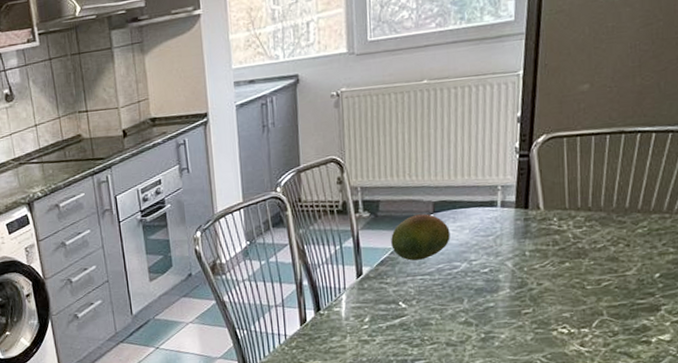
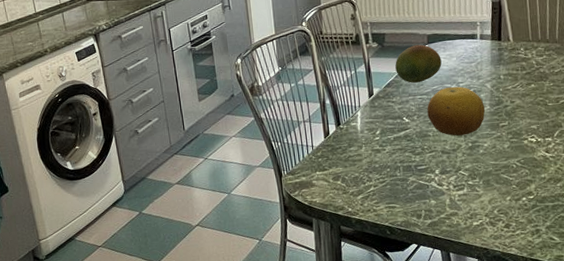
fruit: none [429,265,504,325] -> present [427,86,486,136]

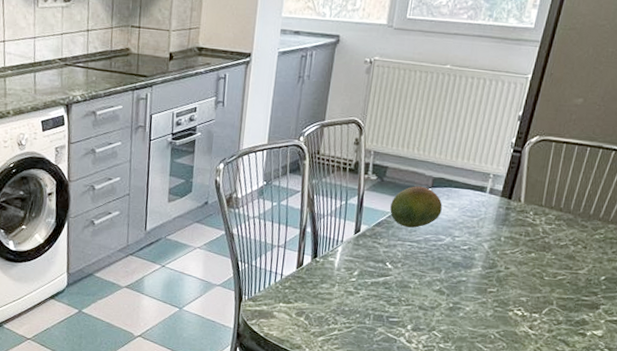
fruit: present [427,86,486,136] -> none [413,239,477,294]

